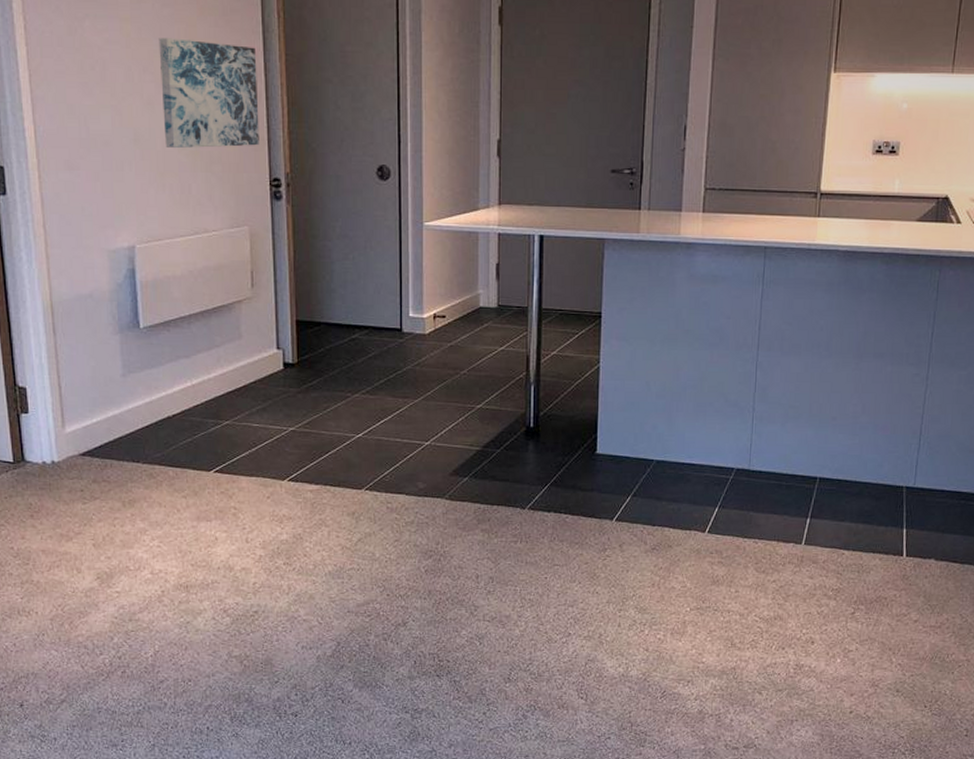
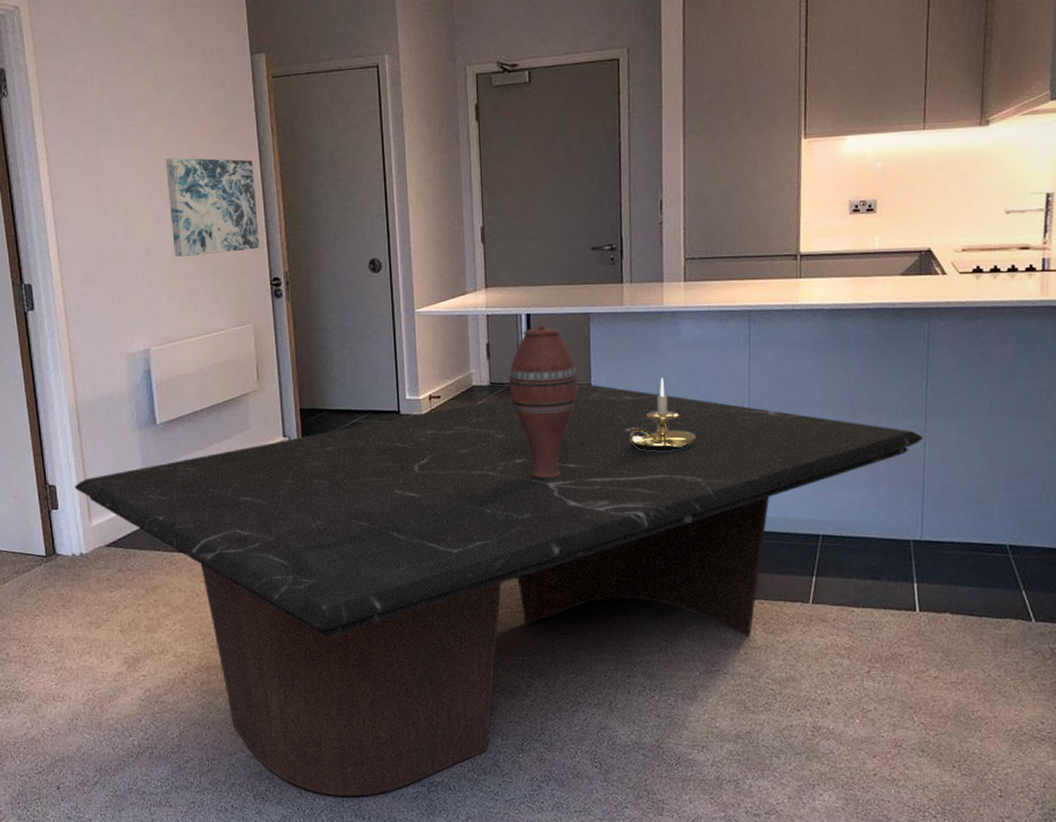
dining table: none [47,311,925,721] -> present [74,383,924,797]
vase: none [518,248,589,406] -> present [509,325,579,478]
candle holder: none [633,310,703,385] -> present [625,377,695,451]

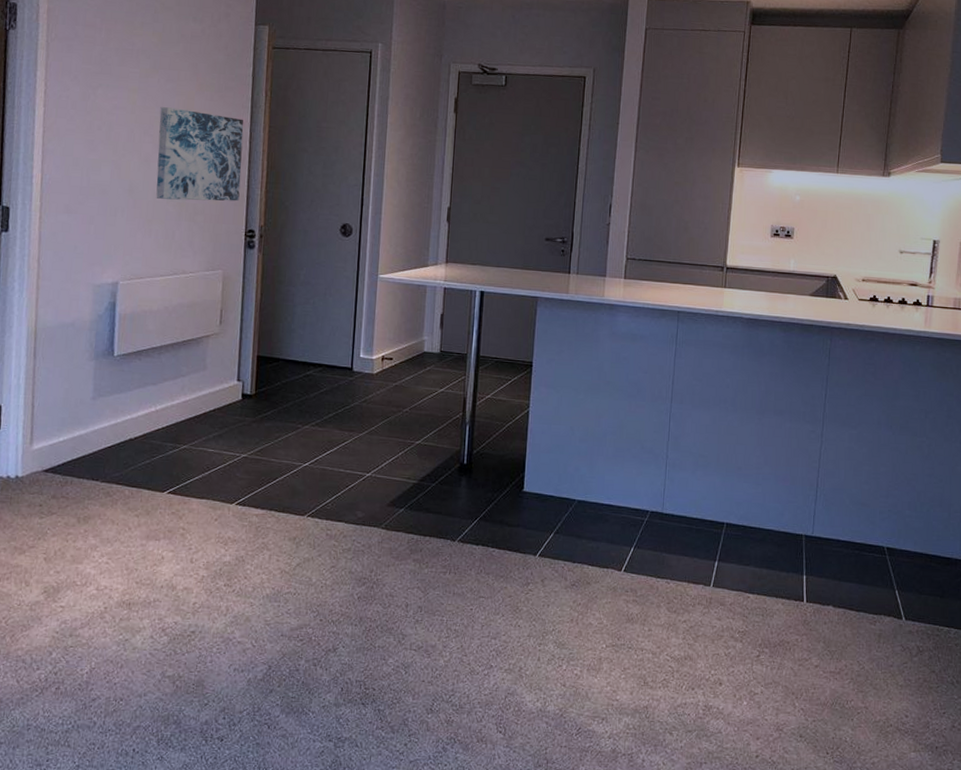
dining table: present [74,383,924,797] -> none [20,360,820,748]
vase: present [509,325,579,478] -> none [457,303,522,446]
candle holder: present [625,377,695,451] -> none [559,363,622,432]

